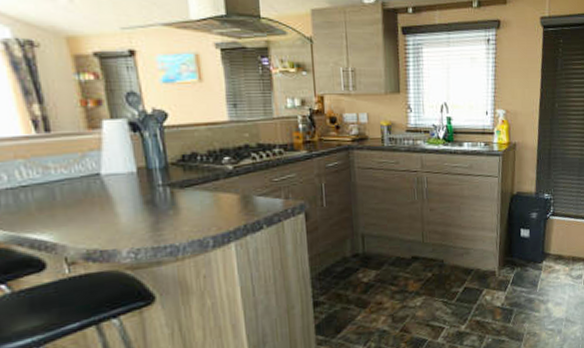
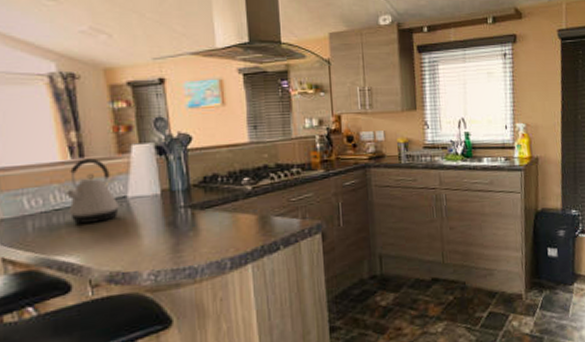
kettle: none [31,133,93,201] -> present [65,158,119,224]

